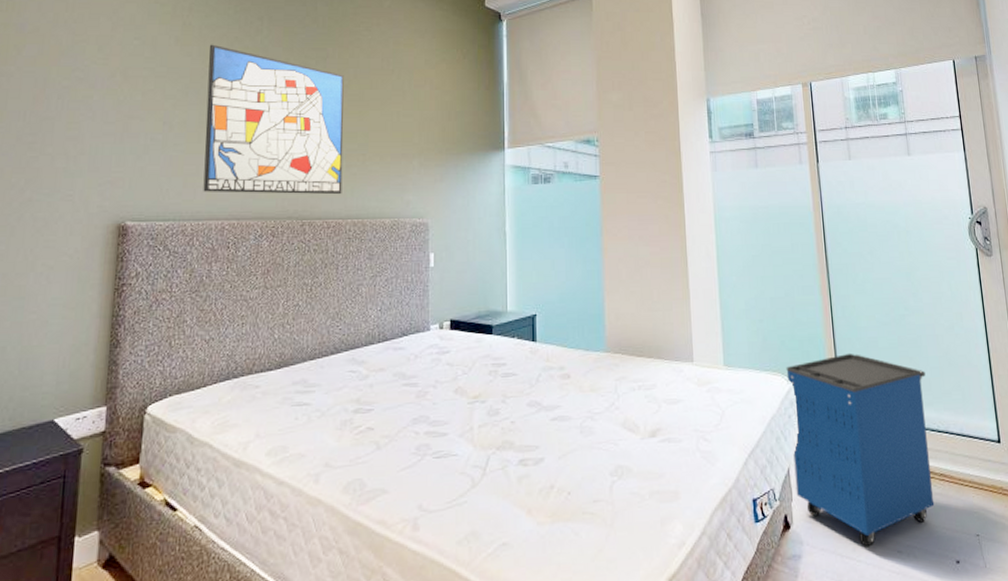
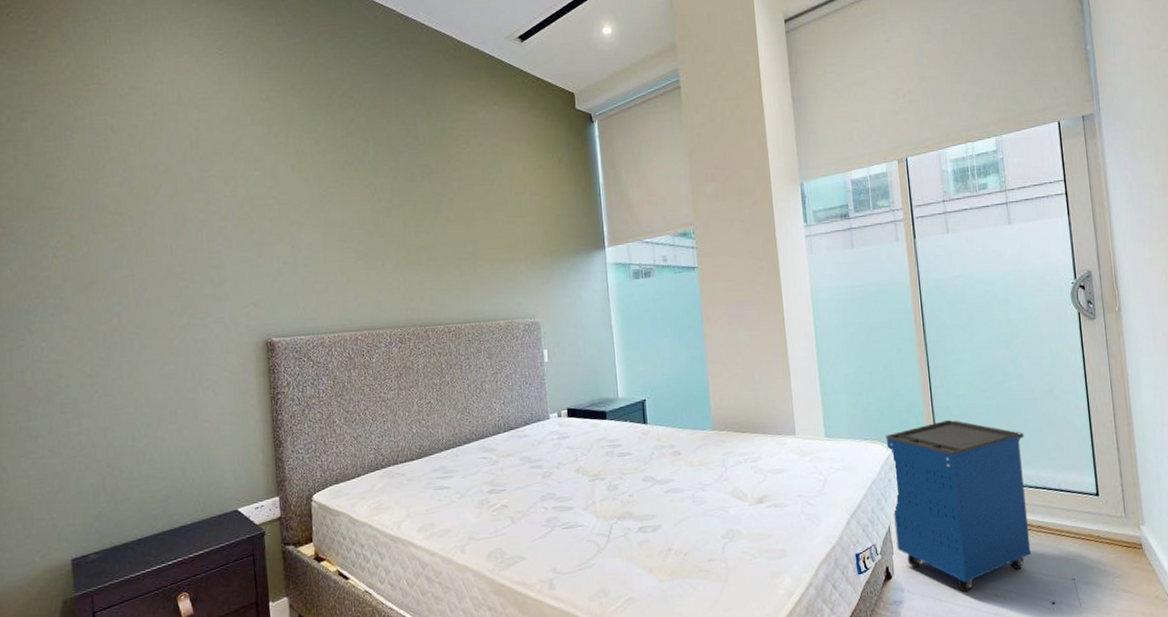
wall art: present [203,44,344,195] -> none [323,169,458,307]

